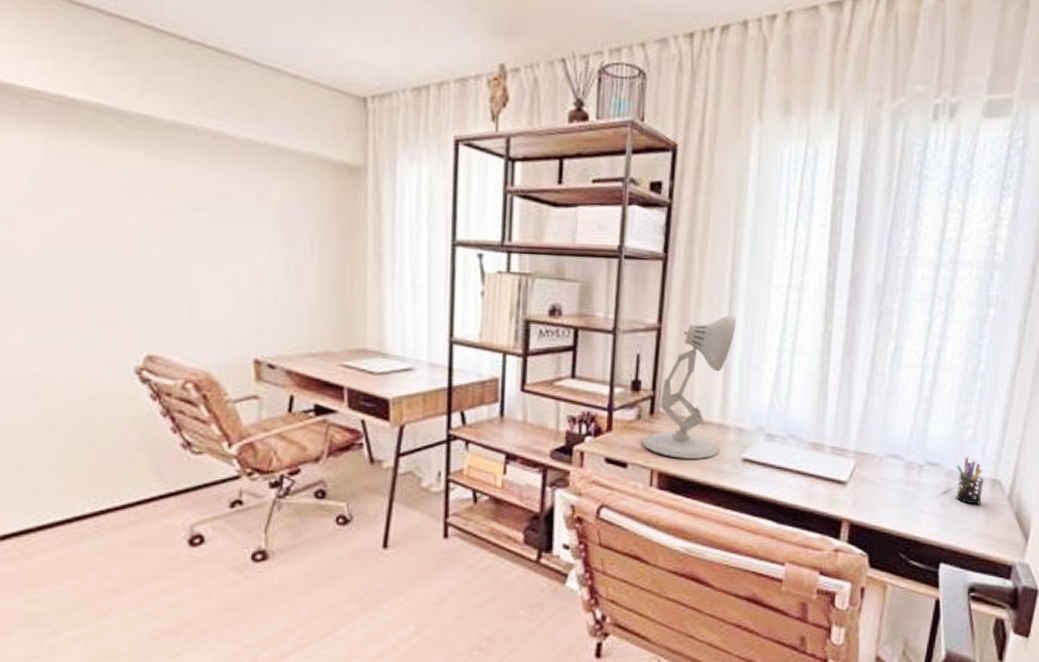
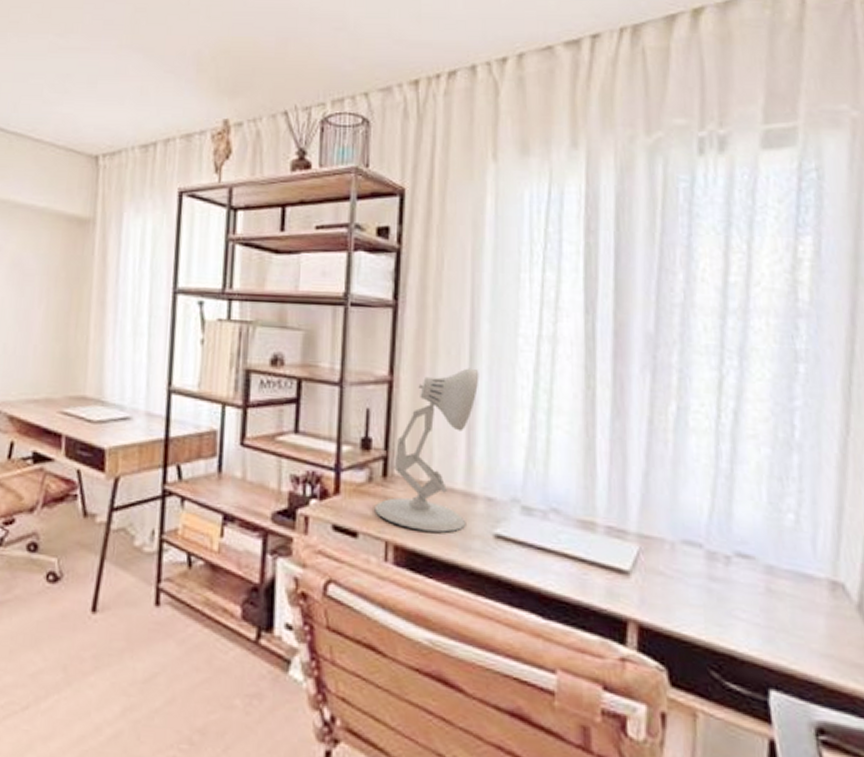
pen holder: present [956,457,985,505] -> none [776,549,821,614]

